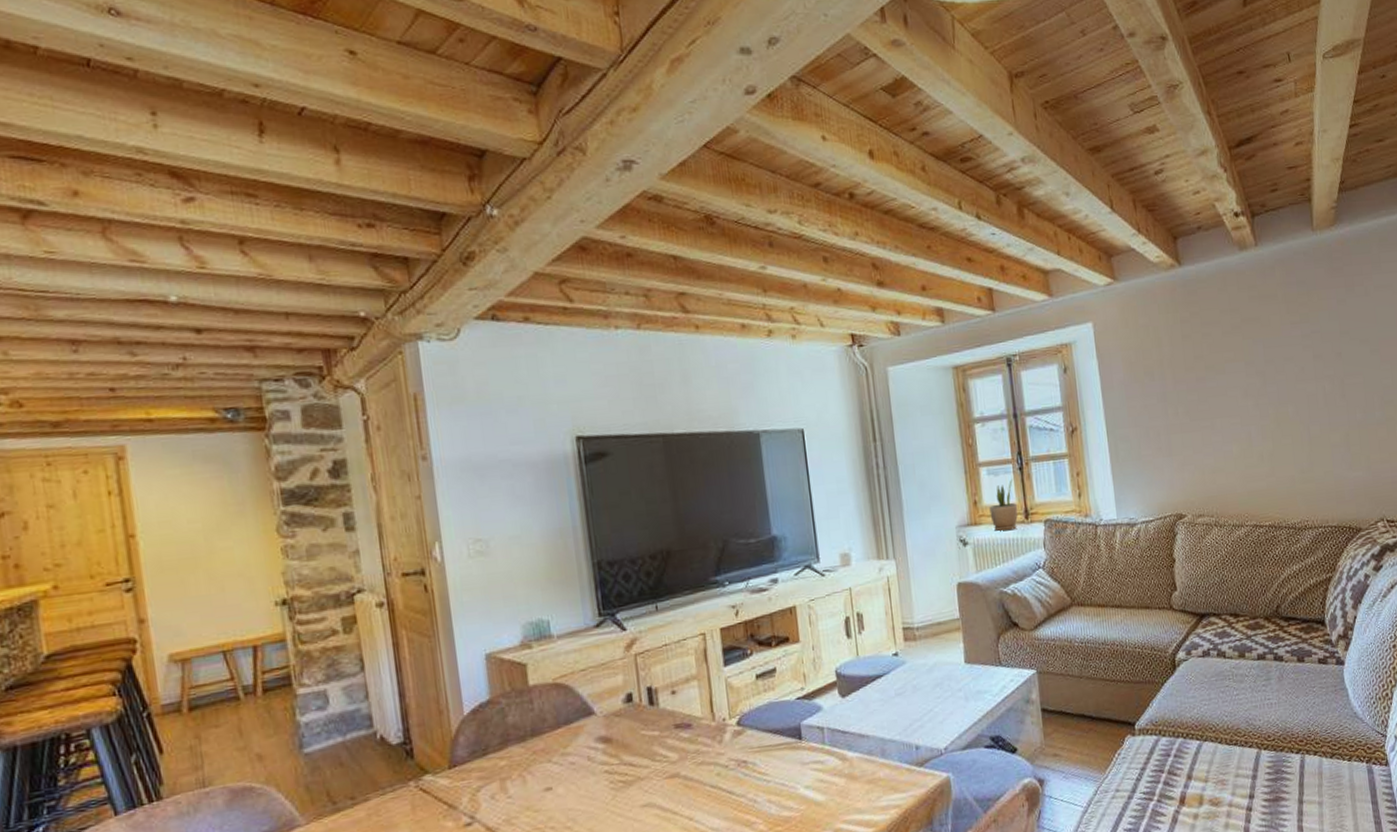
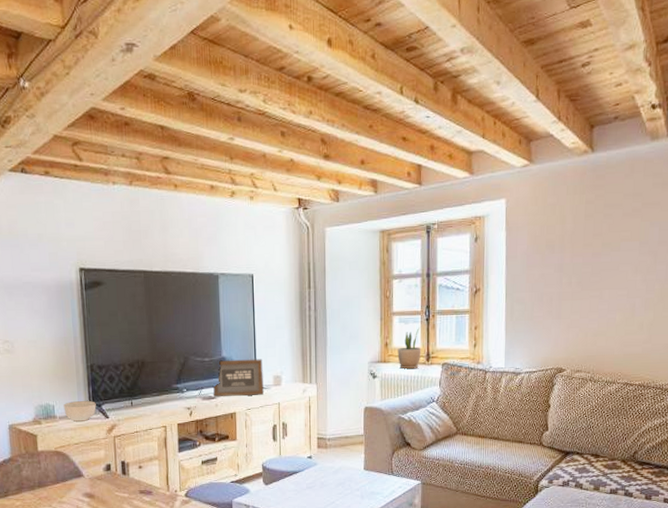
bowl: none [562,609,609,640] -> present [63,400,96,422]
picture frame: none [764,533,830,589] -> present [213,359,264,398]

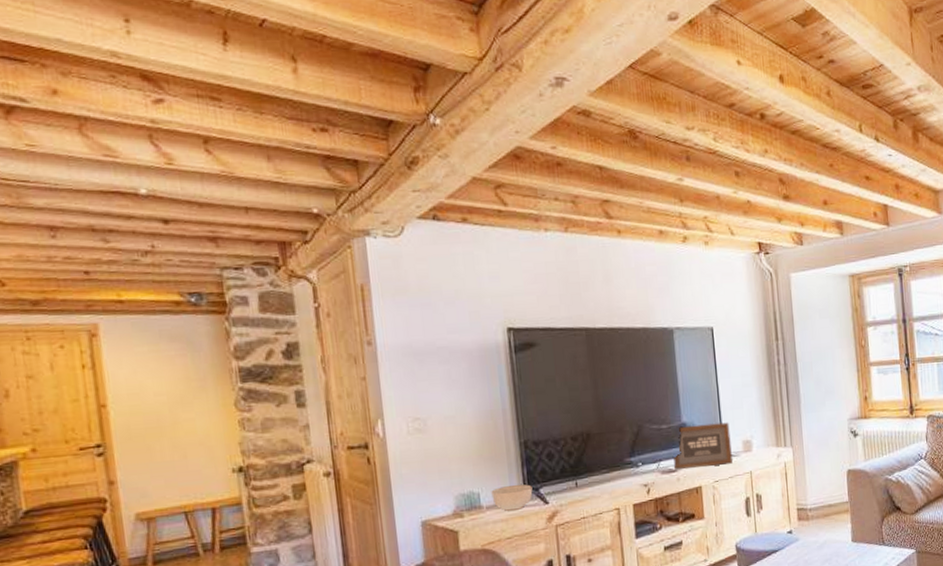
potted plant: present [397,328,422,370] -> none [878,378,904,425]

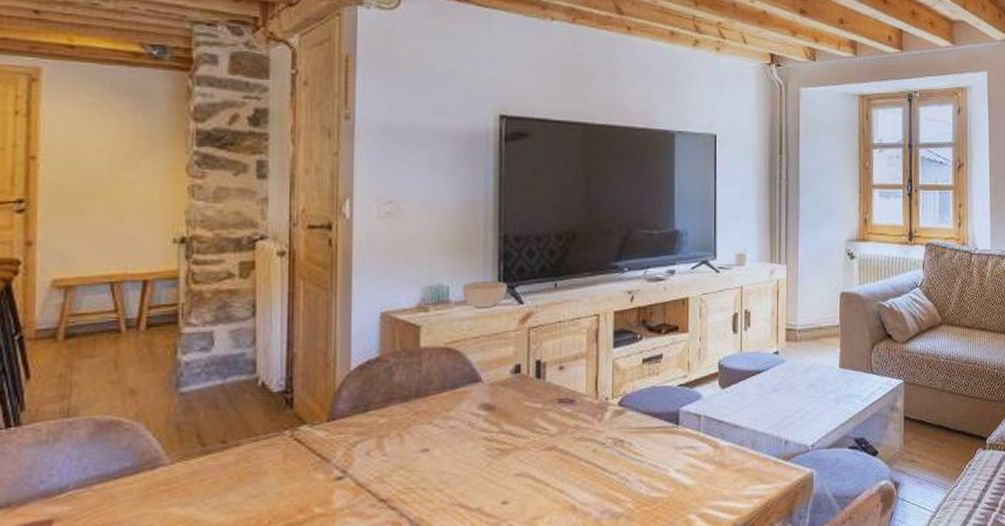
picture frame: present [674,422,733,471] -> none [662,233,724,279]

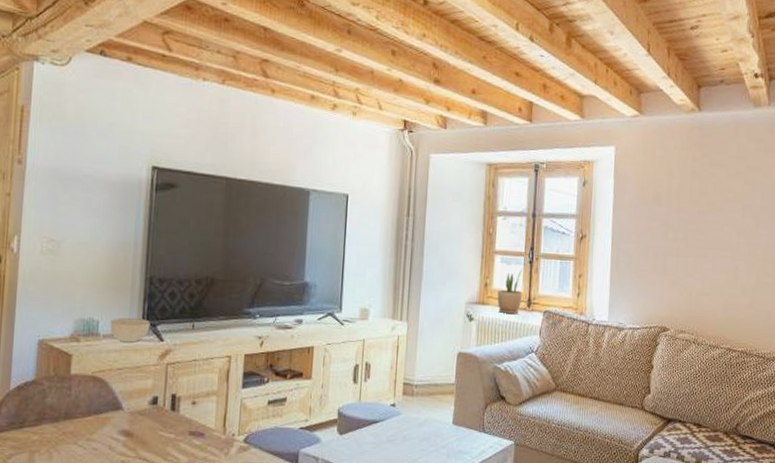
potted plant: none [878,203,904,250] -> present [497,270,523,315]

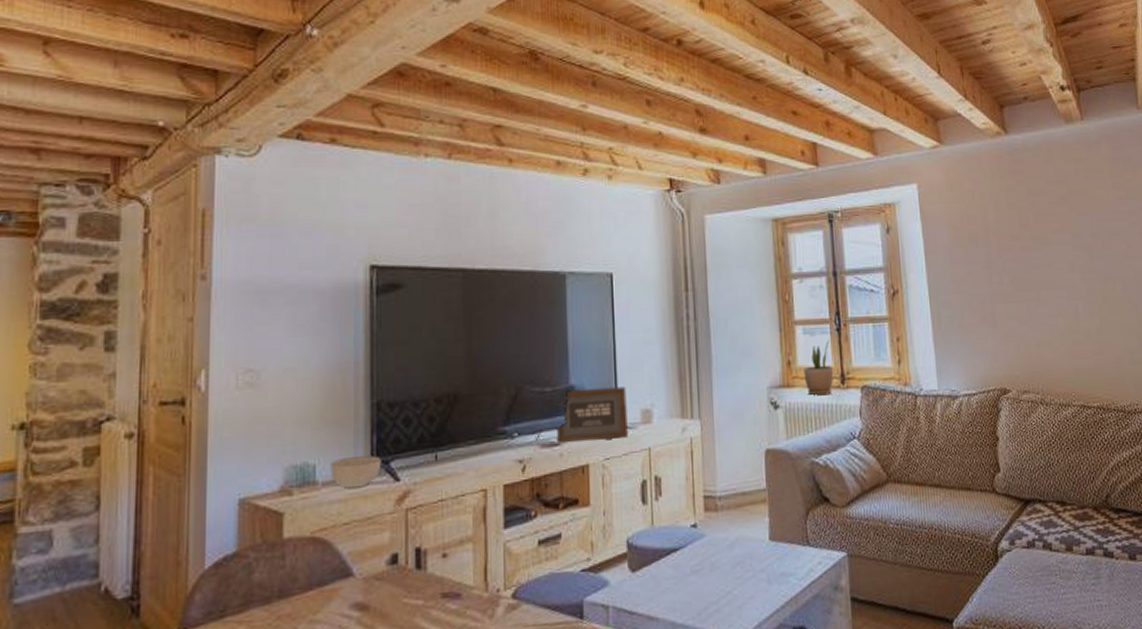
picture frame: none [290,285,350,330] -> present [557,386,628,444]

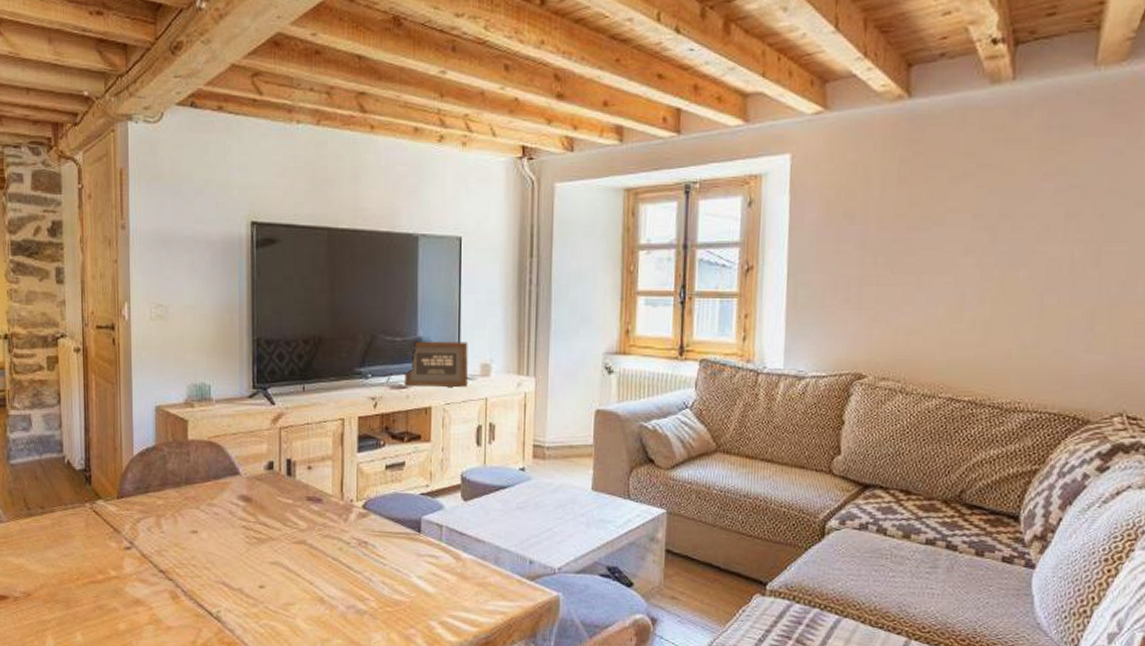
bowl: present [330,455,382,489] -> none [221,381,261,407]
potted plant: present [803,341,834,396] -> none [641,313,673,365]

